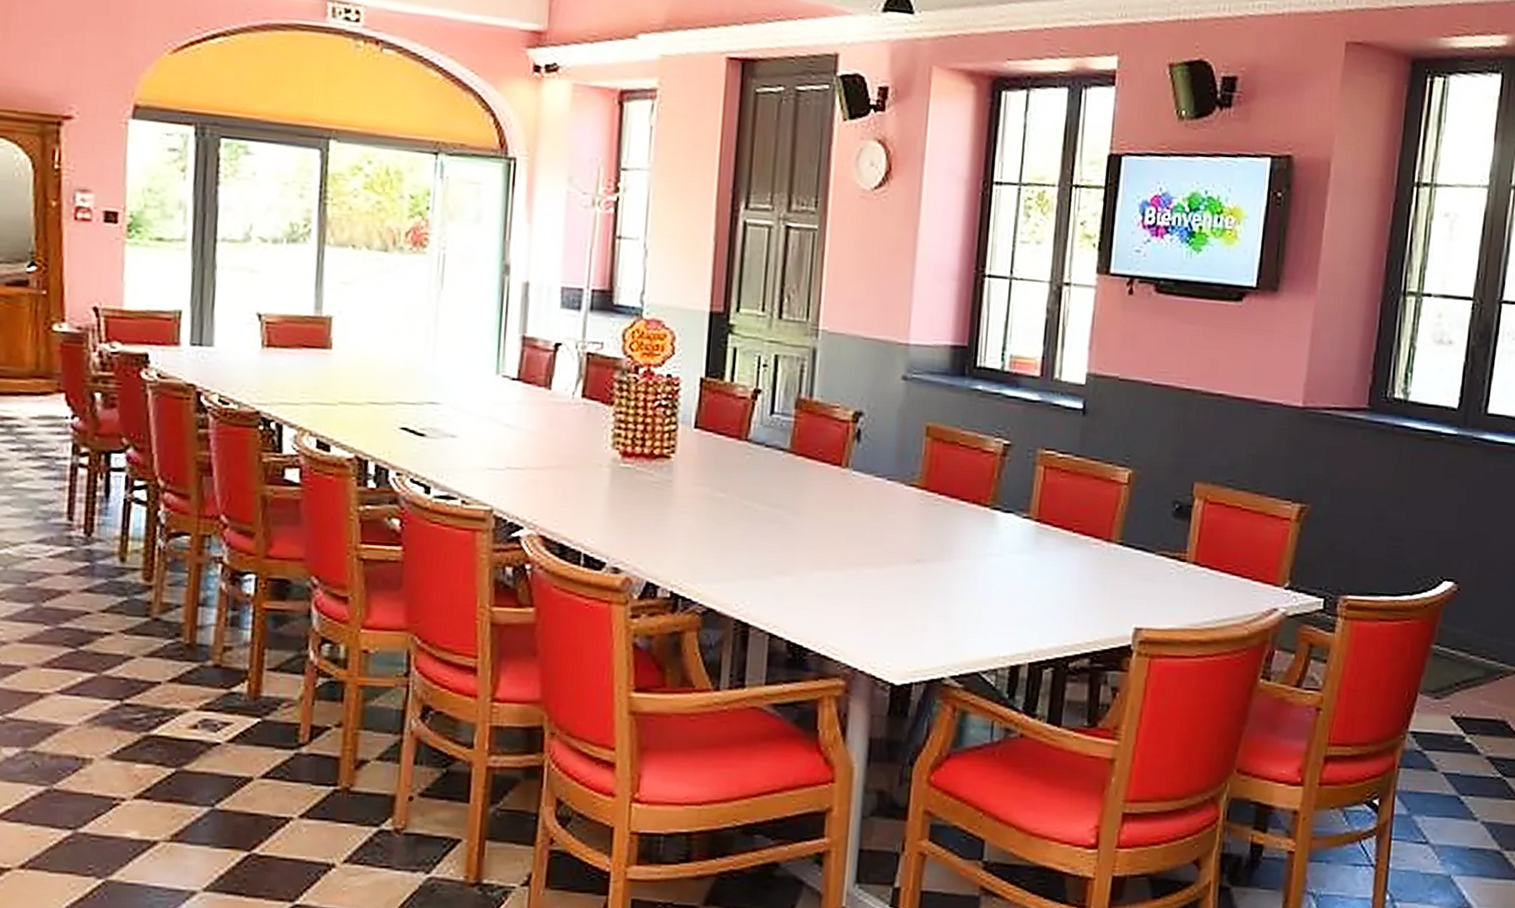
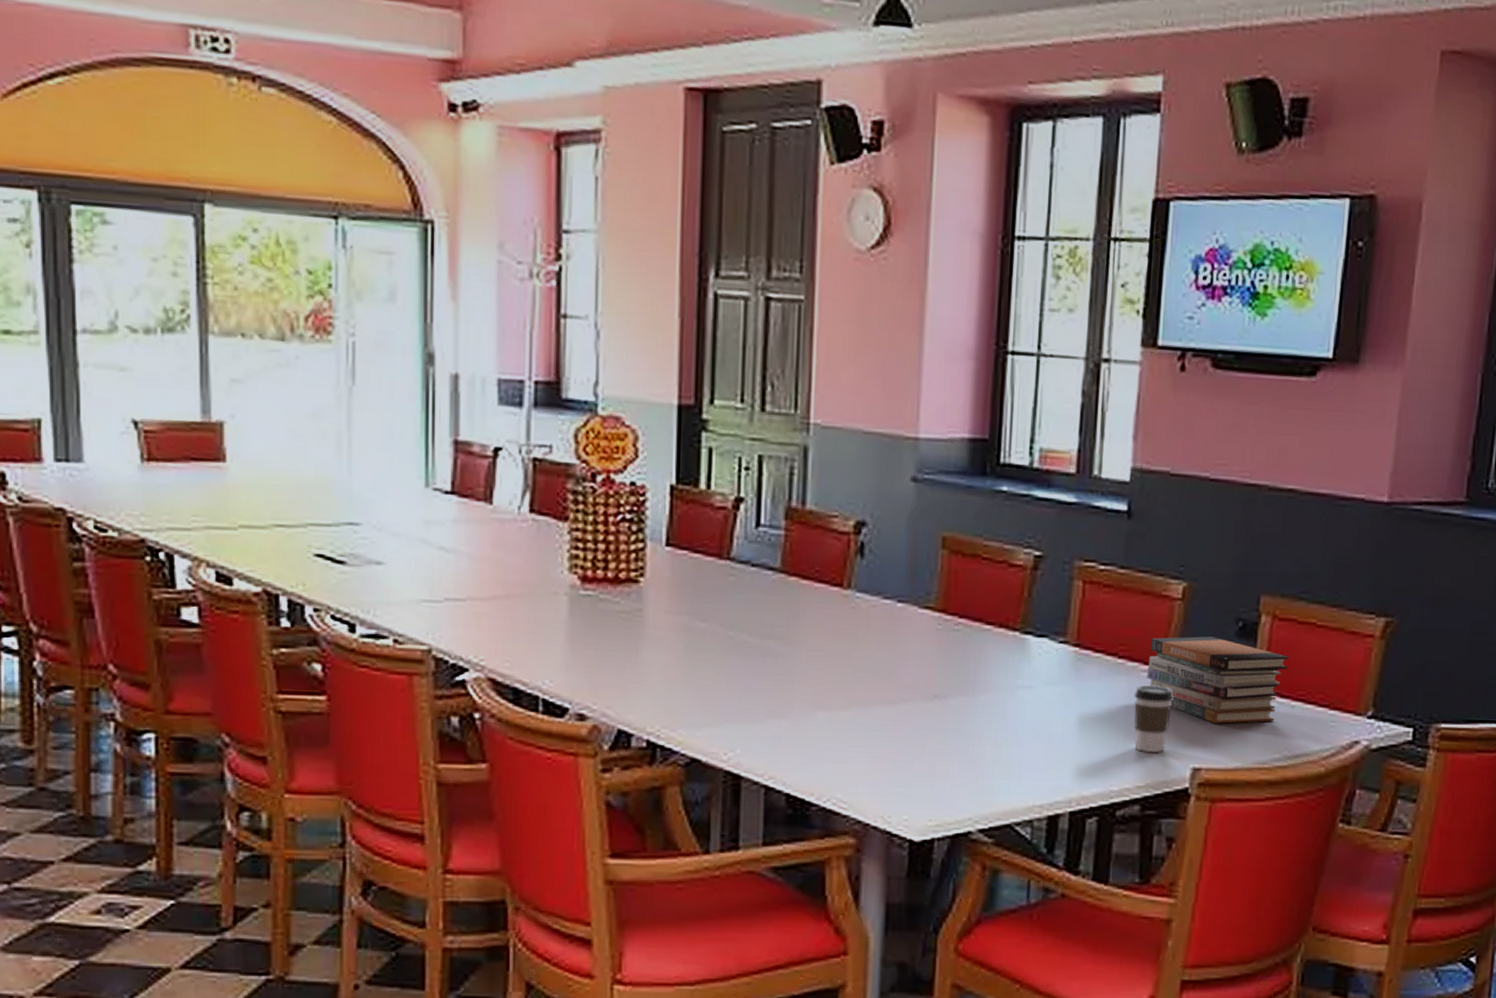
coffee cup: none [1085,556,1119,614] -> present [1133,685,1173,752]
book stack: none [1097,515,1218,591] -> present [1147,636,1289,724]

